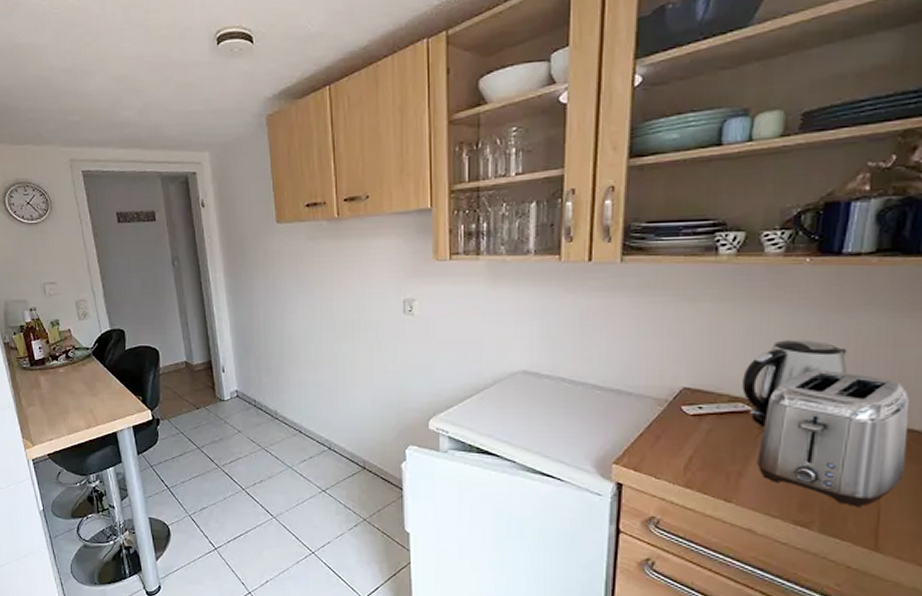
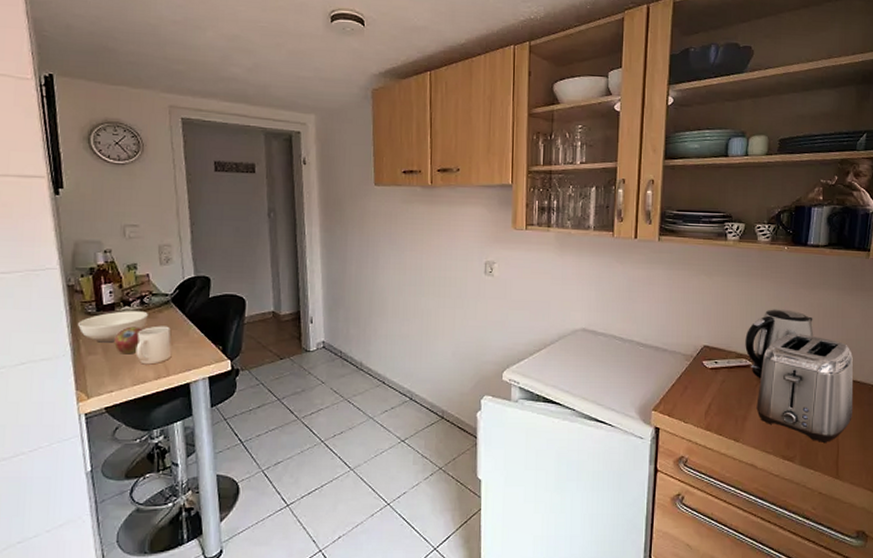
bowl: none [17,365,74,395] -> present [78,311,148,343]
fruit: none [48,379,71,406] -> present [114,326,143,355]
mug: none [66,378,98,415] -> present [136,326,172,365]

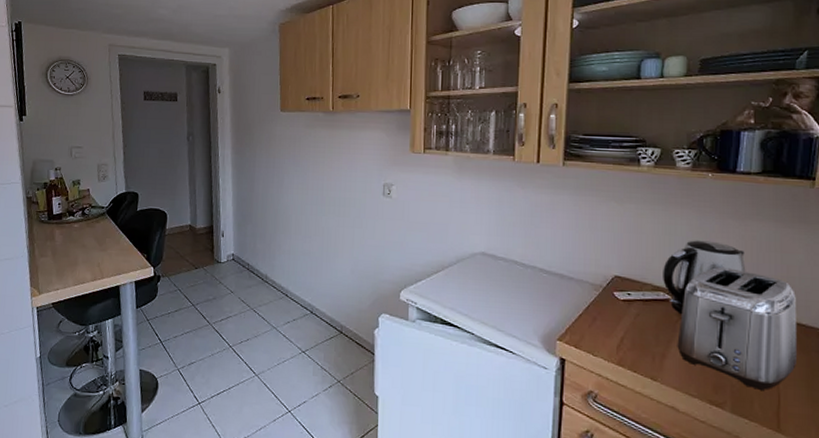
bowl: present [78,311,148,343] -> none [34,220,88,247]
fruit: present [114,326,143,355] -> none [61,234,83,258]
mug: present [136,326,172,365] -> none [77,234,106,268]

